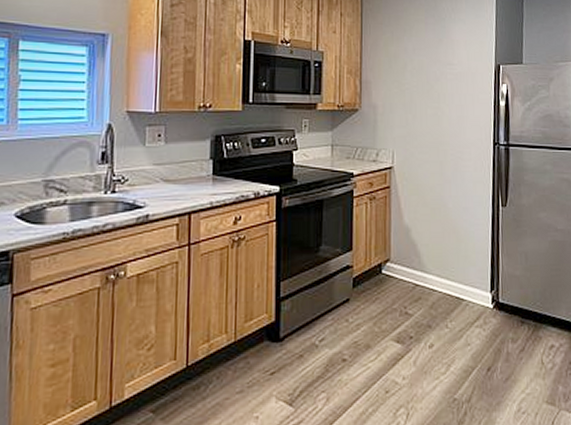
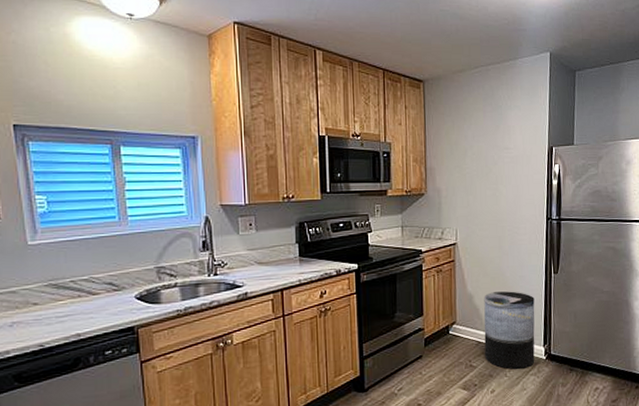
trash can: none [422,225,481,319] -> present [484,291,535,369]

